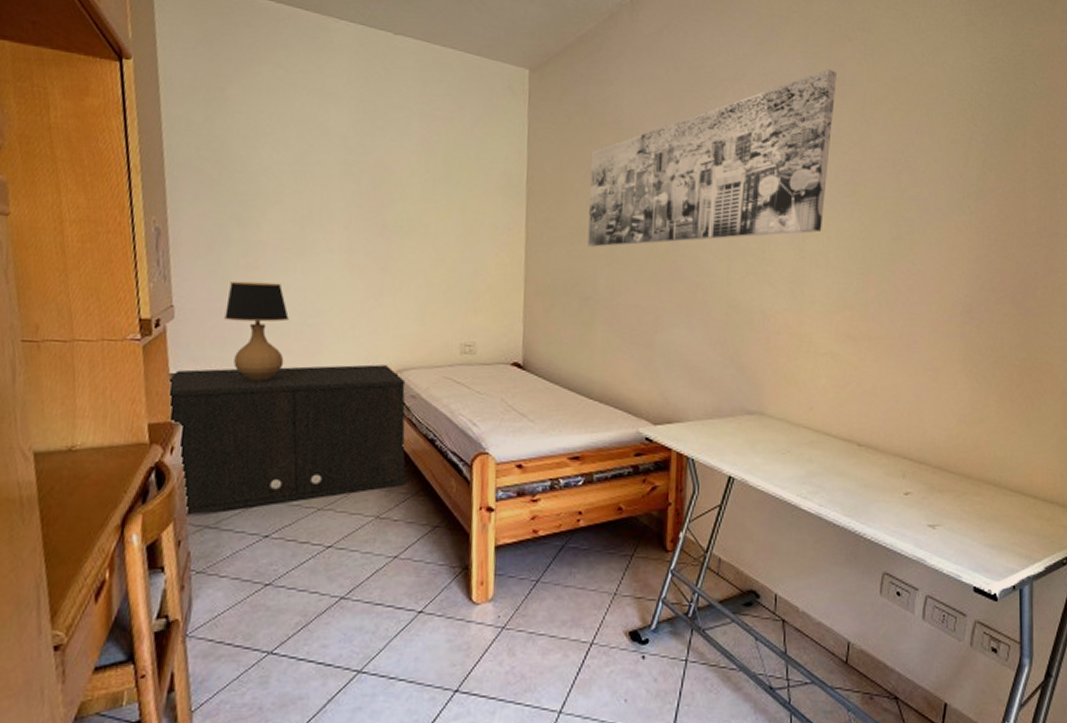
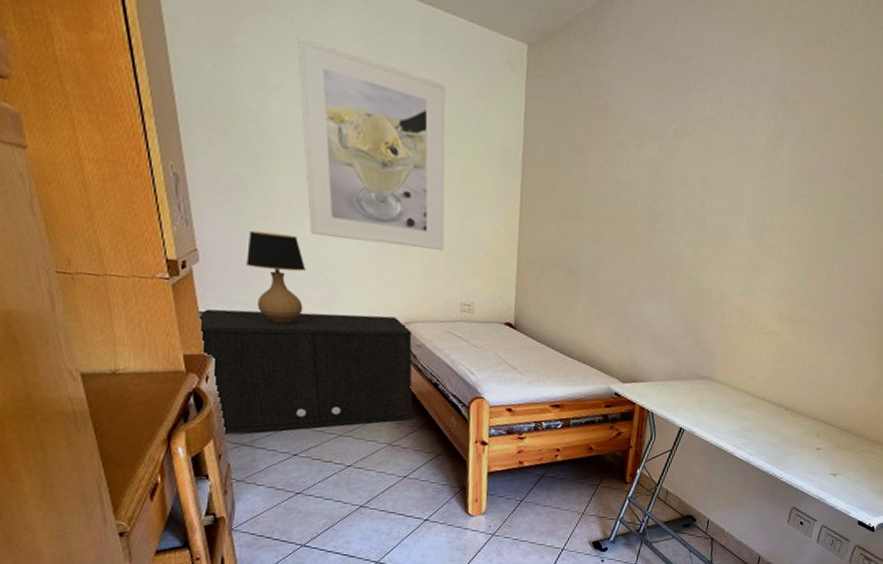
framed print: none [290,84,444,287] -> present [296,36,446,250]
wall art: present [588,69,837,247] -> none [575,72,809,227]

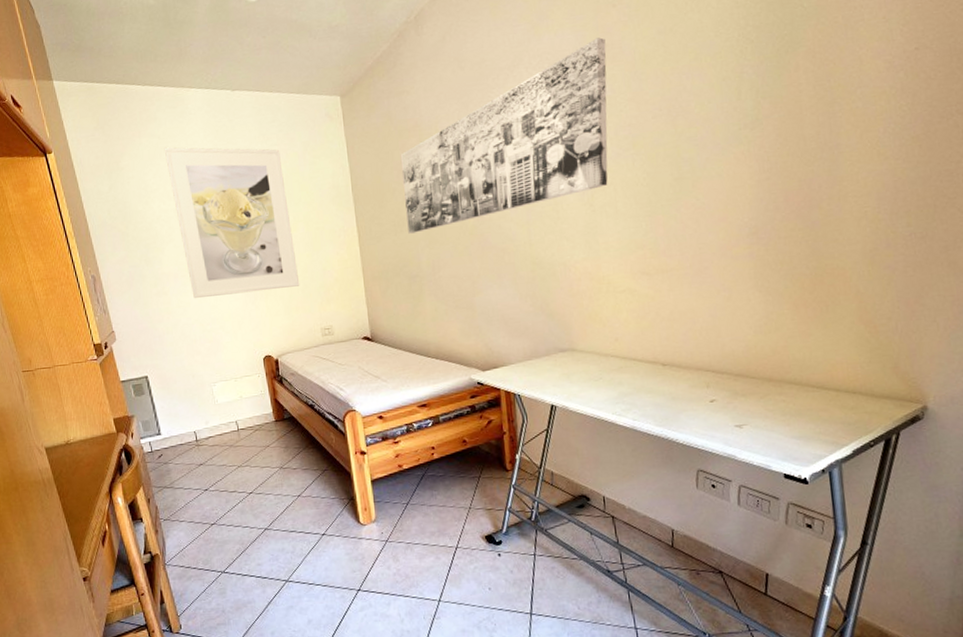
storage cabinet: present [197,309,413,435] -> none [119,353,297,481]
table lamp: present [246,230,314,324] -> none [149,303,205,378]
wall art: none [575,72,809,227] -> present [400,37,608,234]

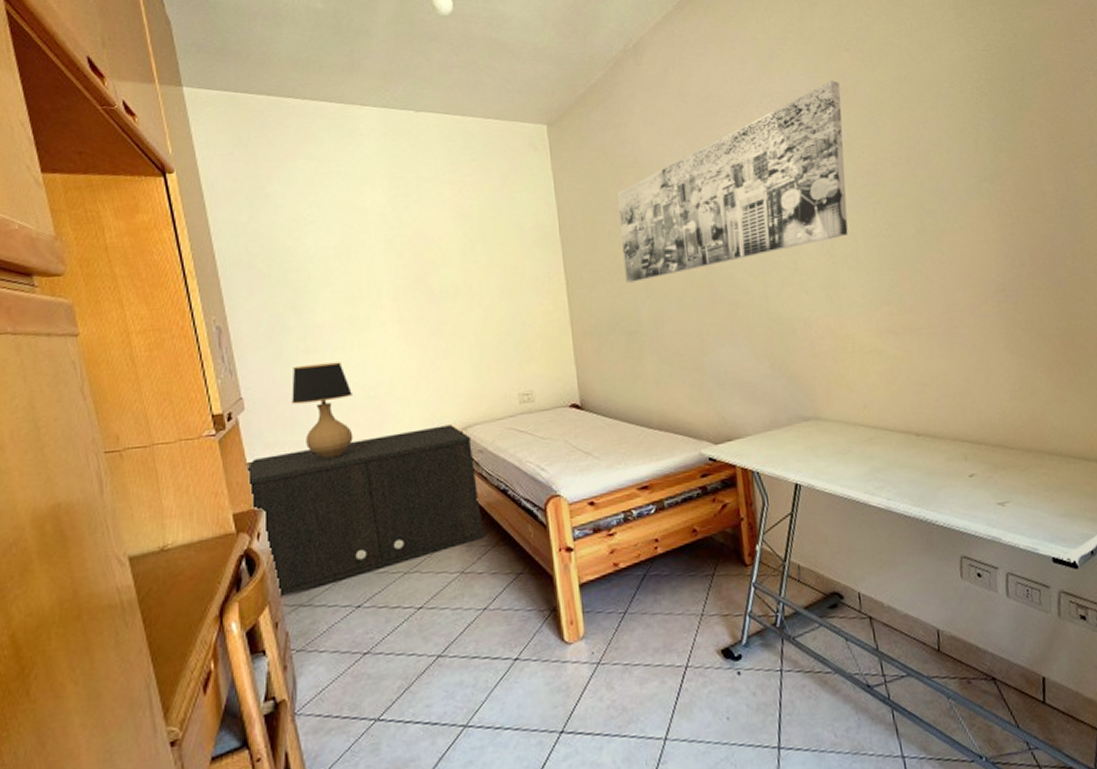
storage cabinet: none [119,353,297,481] -> present [245,425,484,598]
table lamp: none [149,303,205,378] -> present [292,362,365,459]
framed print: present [164,147,300,299] -> none [325,172,493,357]

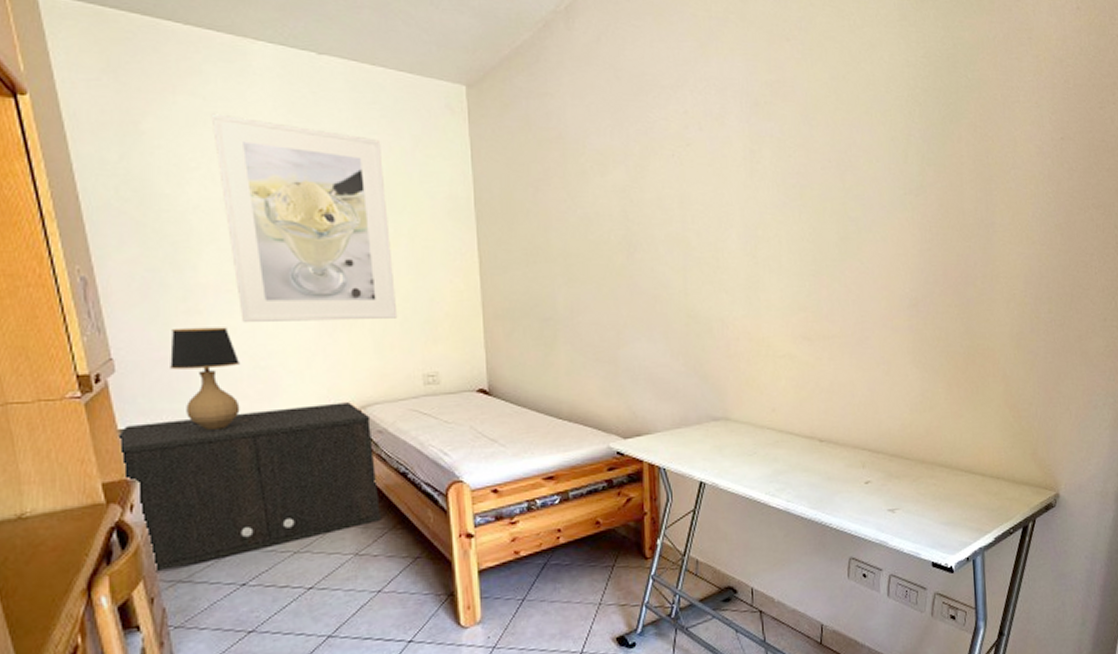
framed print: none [325,172,493,357] -> present [211,113,398,323]
wall art: present [616,81,849,283] -> none [538,71,778,266]

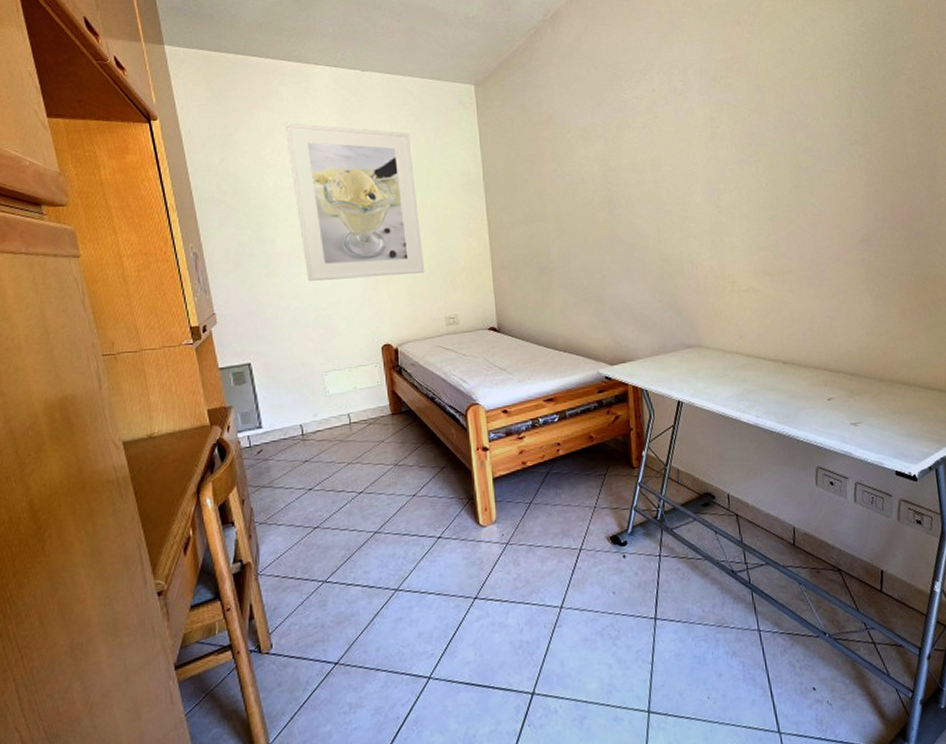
storage cabinet: present [116,402,380,573] -> none [217,341,414,480]
table lamp: present [170,327,254,430] -> none [256,285,317,366]

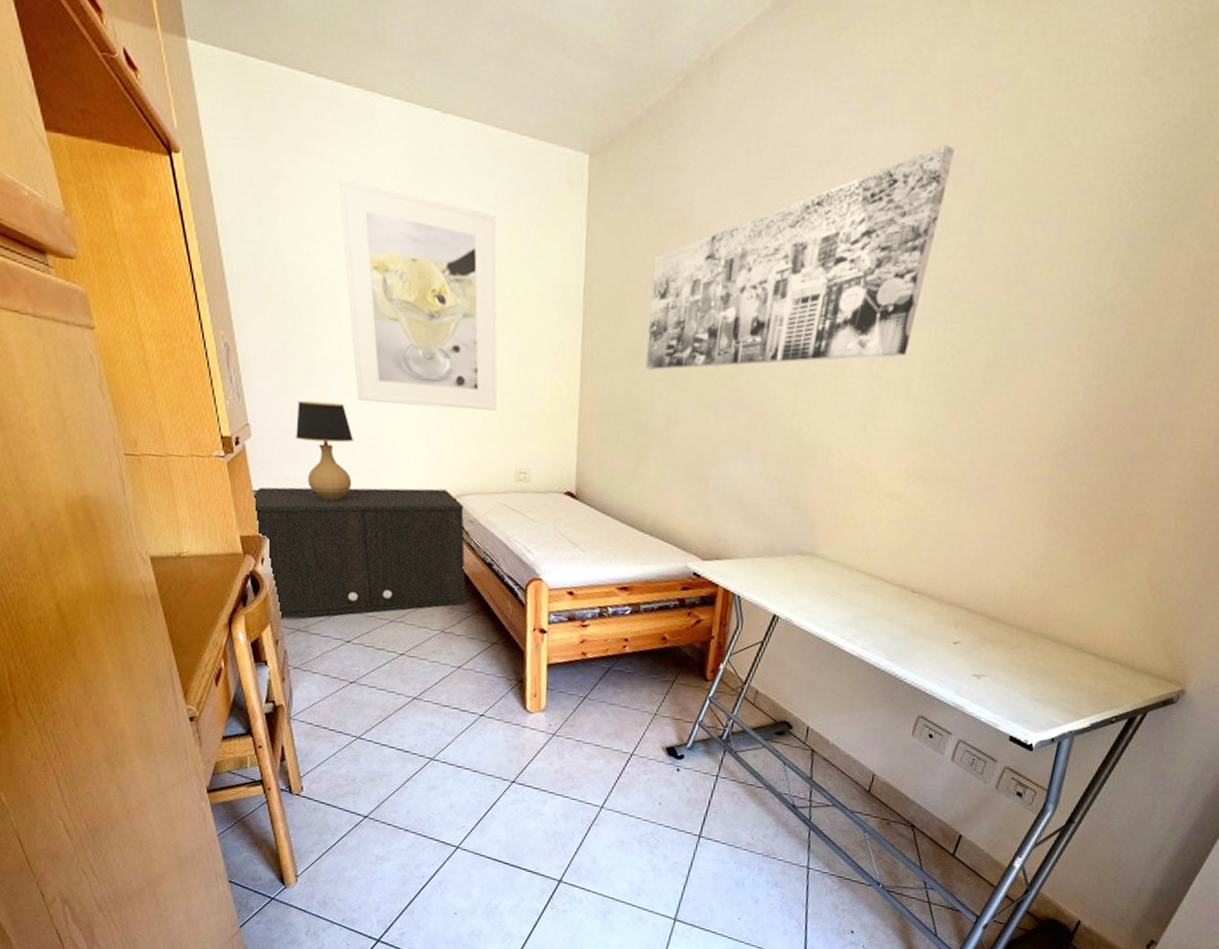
storage cabinet: none [217,341,414,480] -> present [251,487,466,620]
table lamp: none [256,285,317,366] -> present [296,400,363,501]
wall art: none [533,51,733,225] -> present [645,145,955,370]

